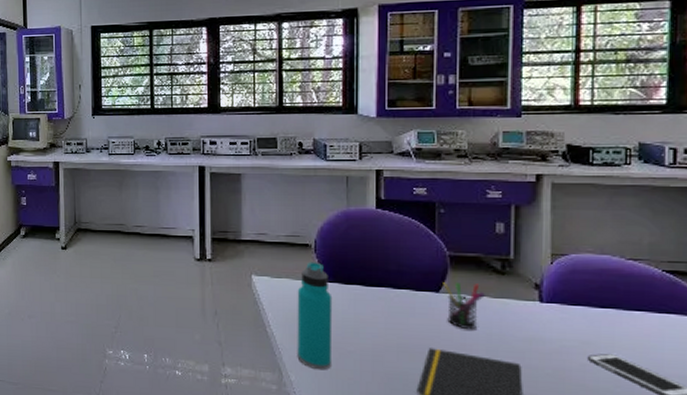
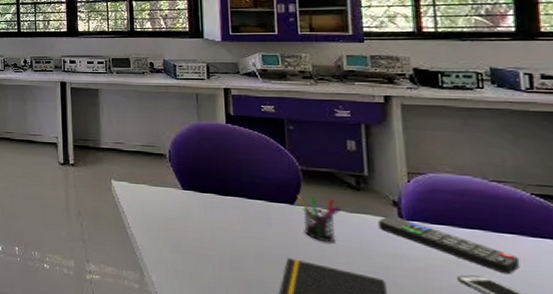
water bottle: present [297,262,333,371] -> none [154,170,190,273]
remote control: none [519,298,645,351] -> present [378,215,520,275]

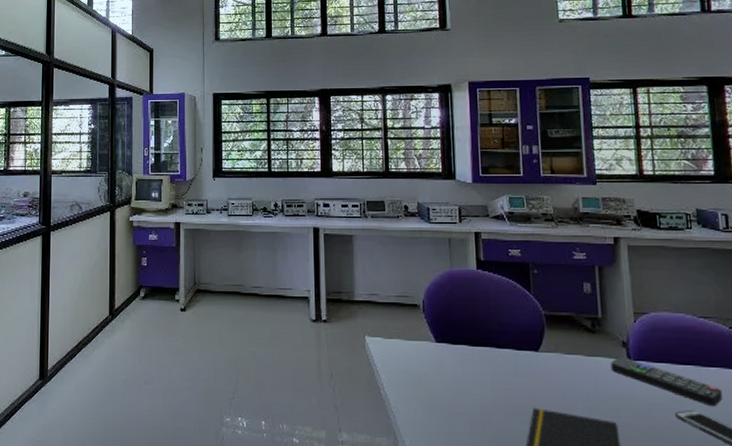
pen holder: present [297,195,341,243] -> none [541,341,579,389]

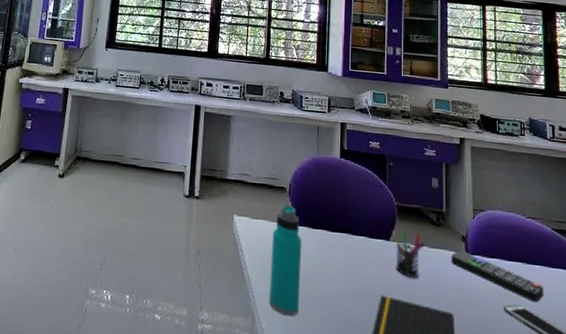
water bottle: none [408,322,443,434] -> present [269,204,302,317]
pen holder: none [541,341,579,389] -> present [392,231,425,279]

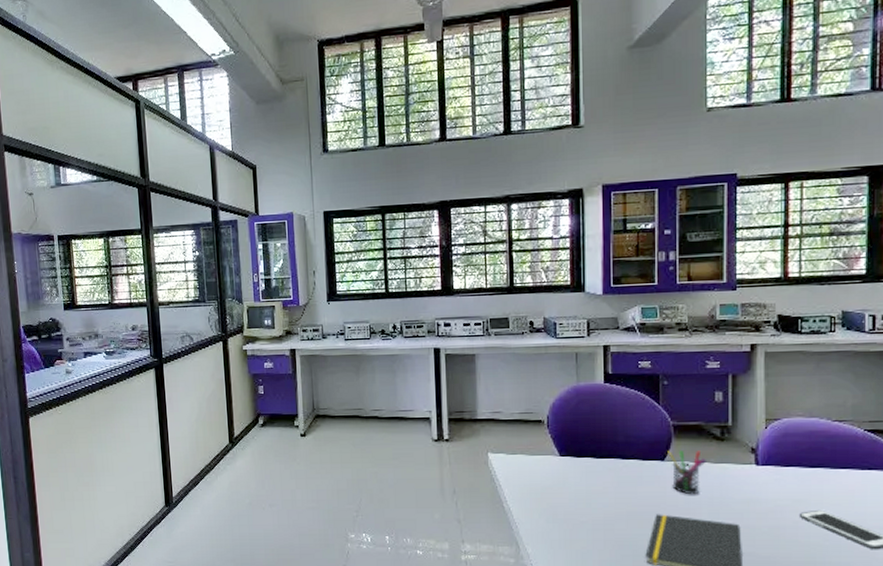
water bottle: present [269,204,302,317] -> none [531,437,566,542]
remote control: present [451,250,544,303] -> none [738,462,850,506]

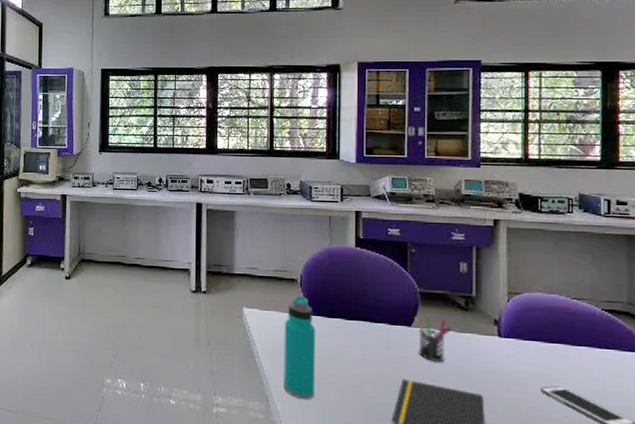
water bottle: none [531,437,566,542] -> present [283,295,316,400]

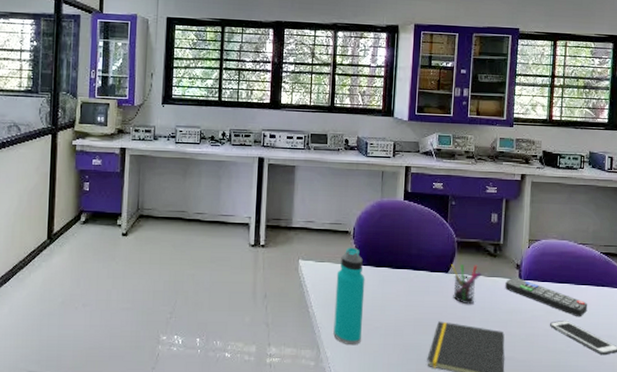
remote control: none [481,333,589,384] -> present [505,277,588,317]

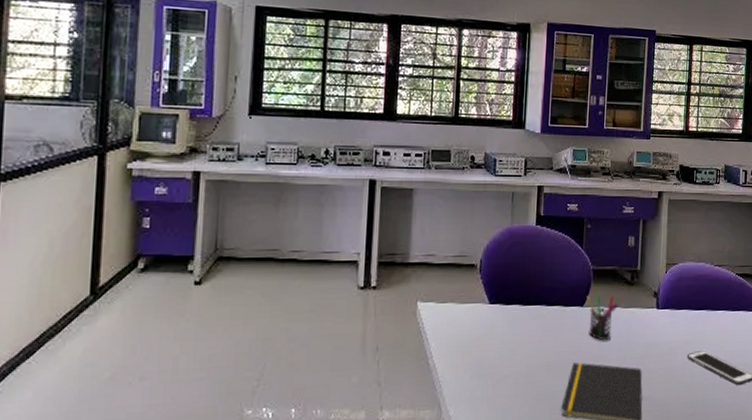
water bottle: present [333,247,365,346] -> none [457,283,494,400]
remote control: present [505,277,588,317] -> none [642,306,724,346]

